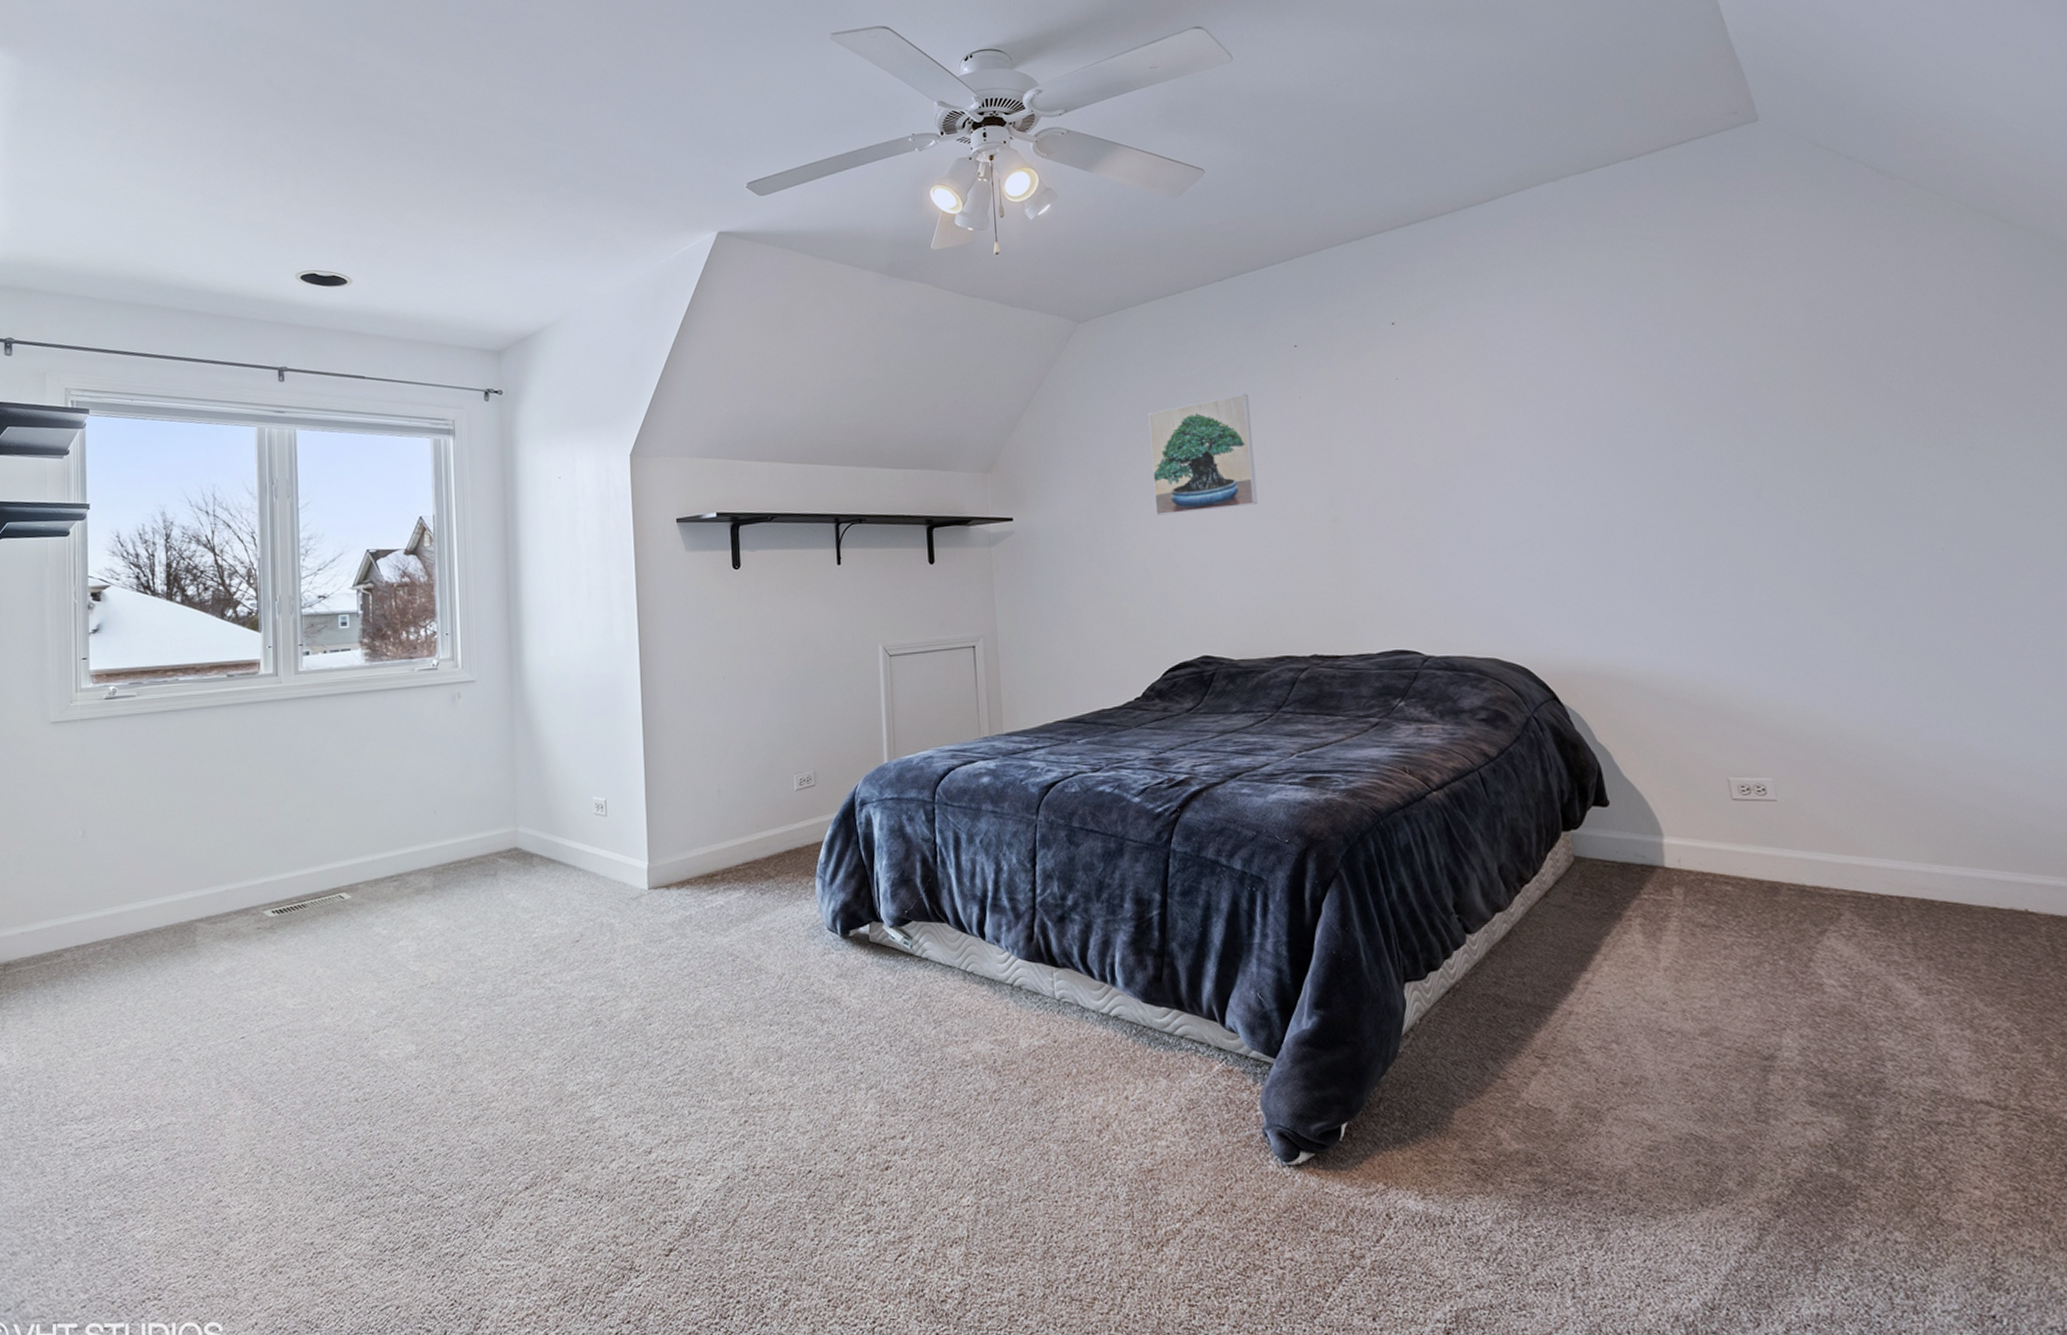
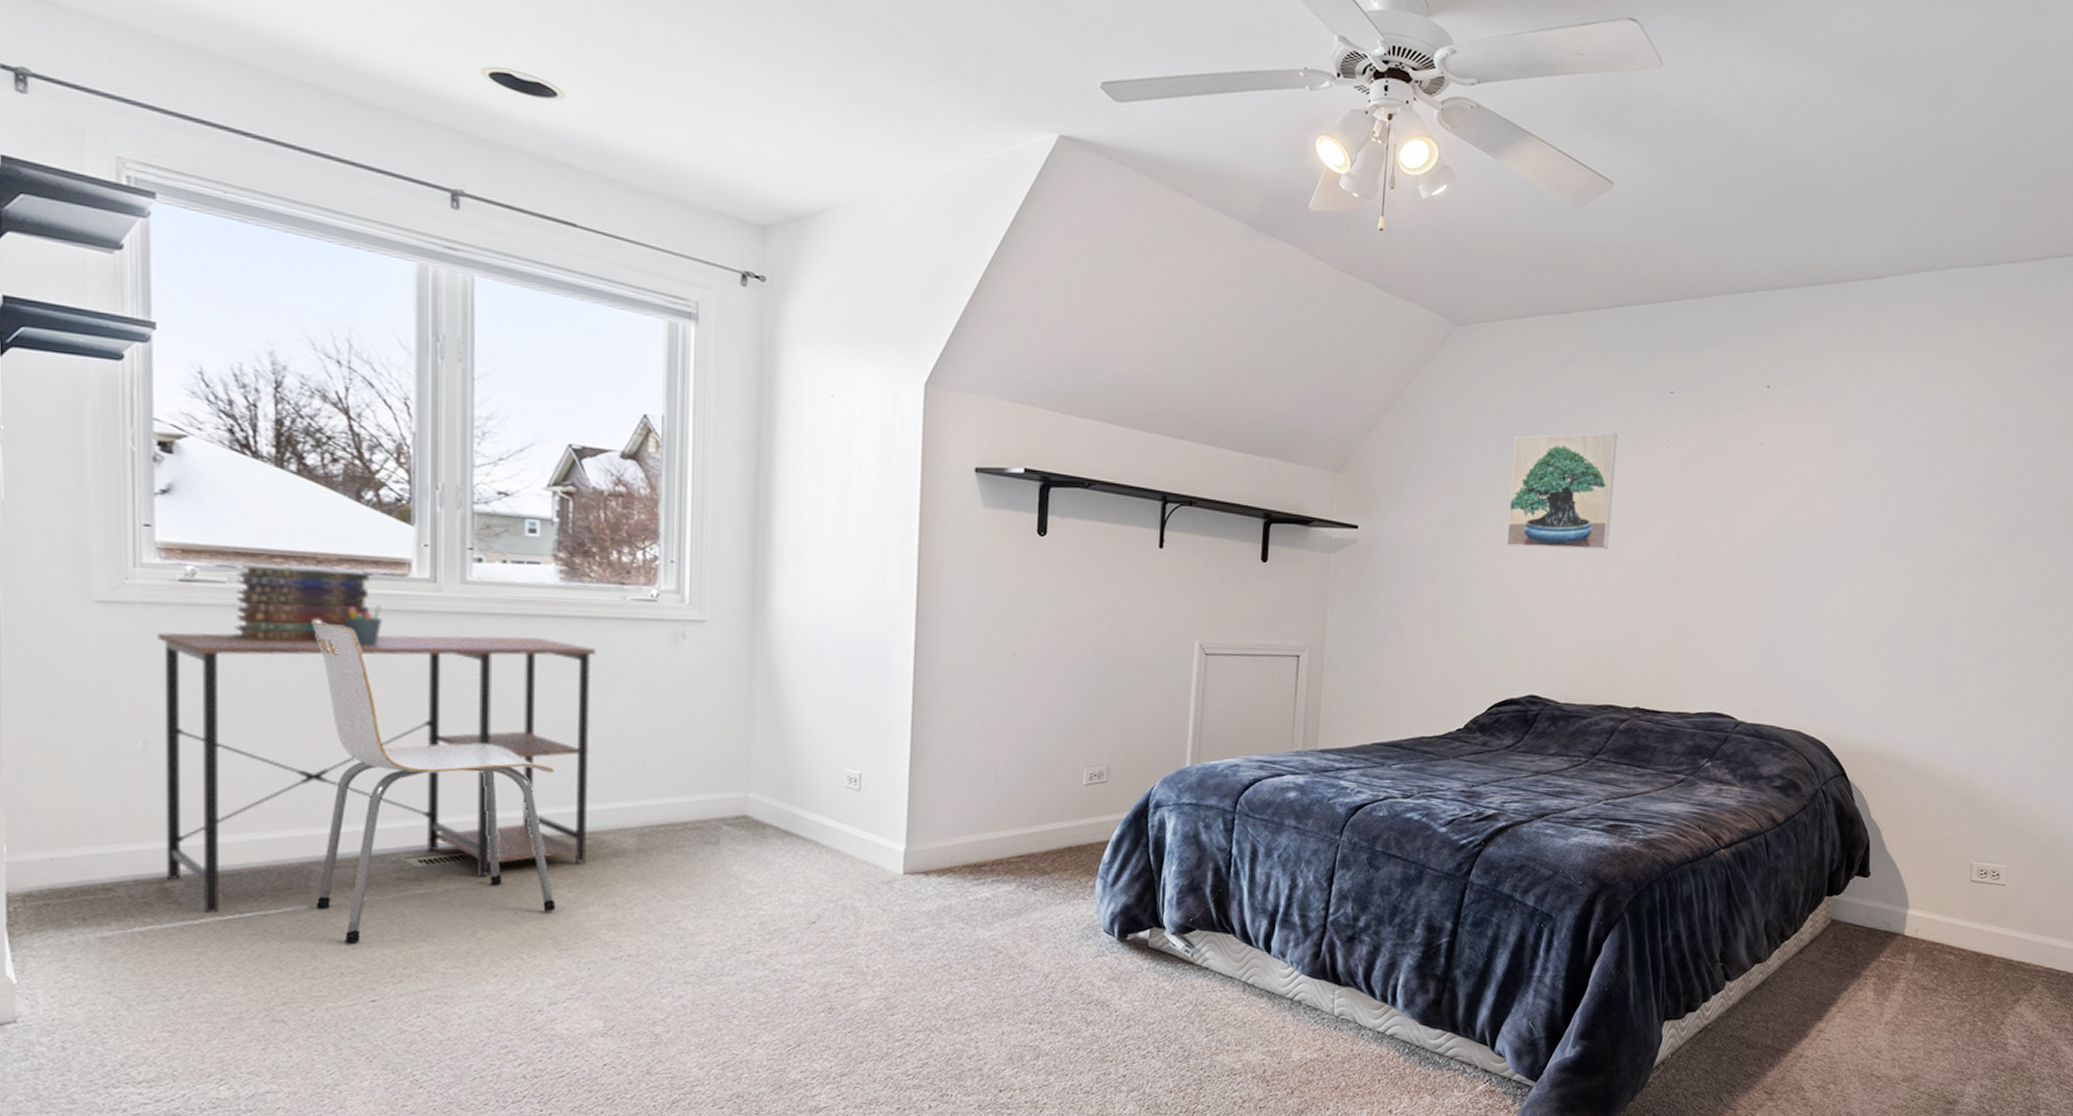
desk: none [91,711,395,970] -> present [156,632,597,914]
book stack: none [141,673,232,740] -> present [234,564,369,642]
chair: none [193,717,375,988] -> present [312,619,556,944]
pen holder: none [215,699,241,735] -> present [344,604,382,647]

